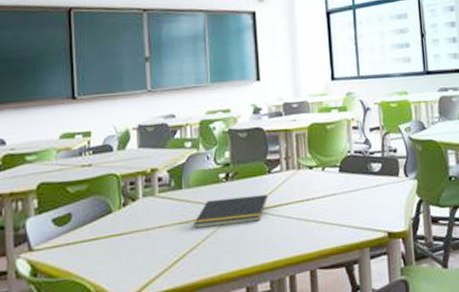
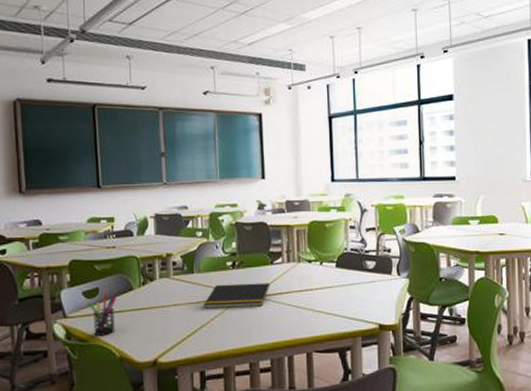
pen holder: none [59,218,93,270] -> present [88,293,117,336]

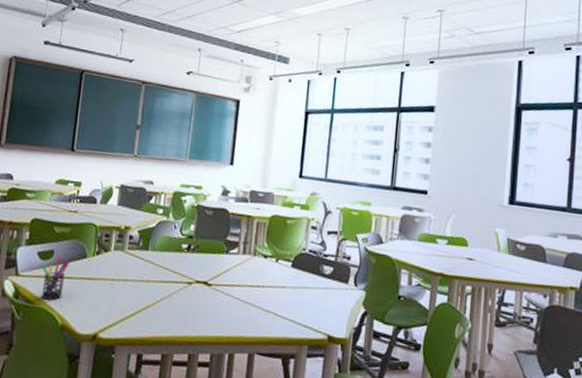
notepad: present [203,283,270,309] -> none [152,265,222,296]

